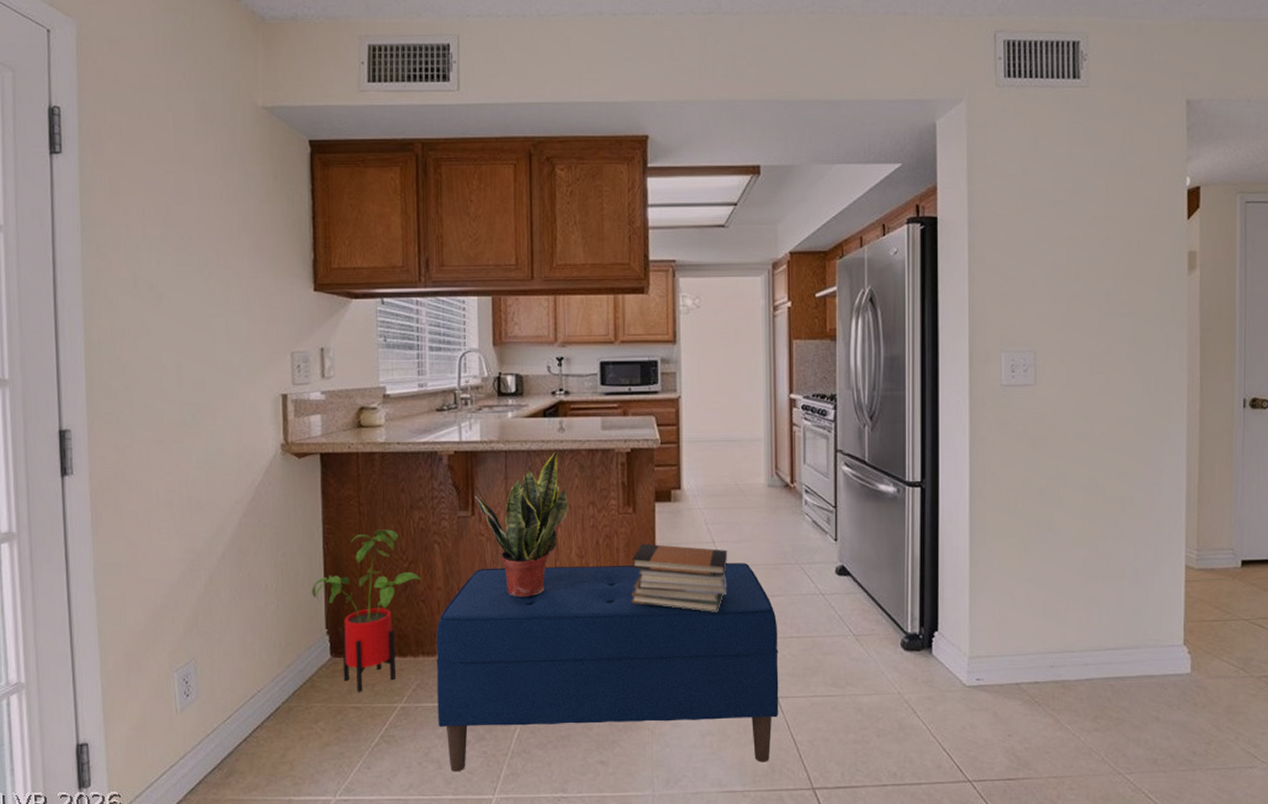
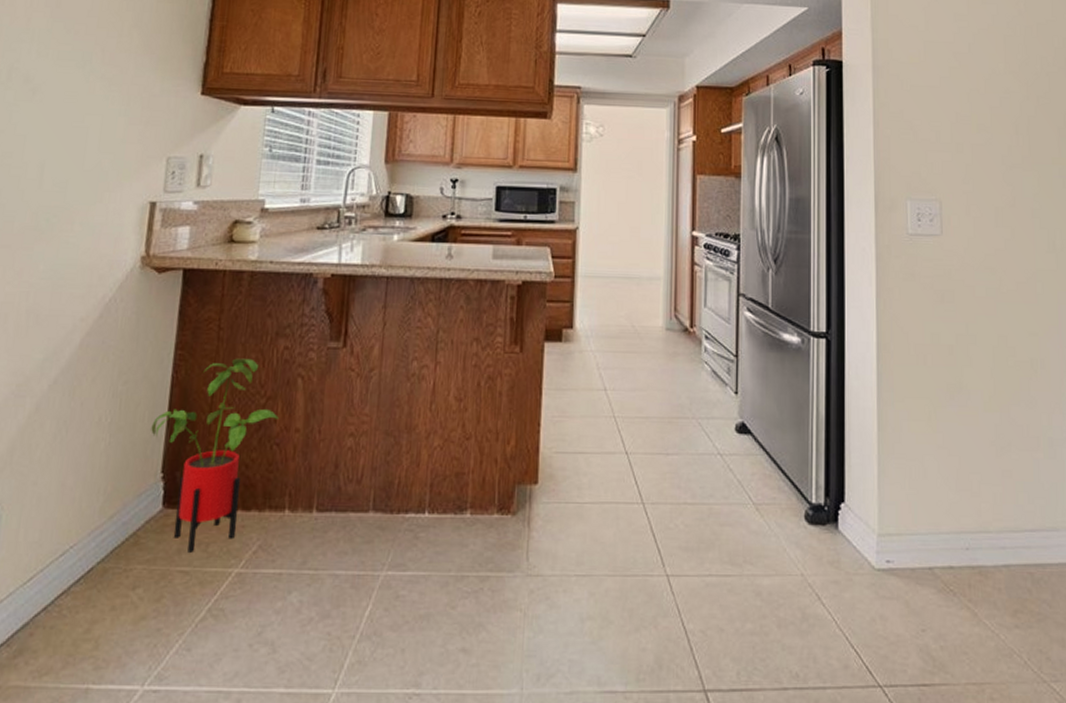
bench: present [436,563,779,772] -> none [277,408,671,658]
potted plant: present [475,451,568,597] -> none [348,280,451,444]
book stack: present [630,543,728,613] -> none [510,387,620,472]

